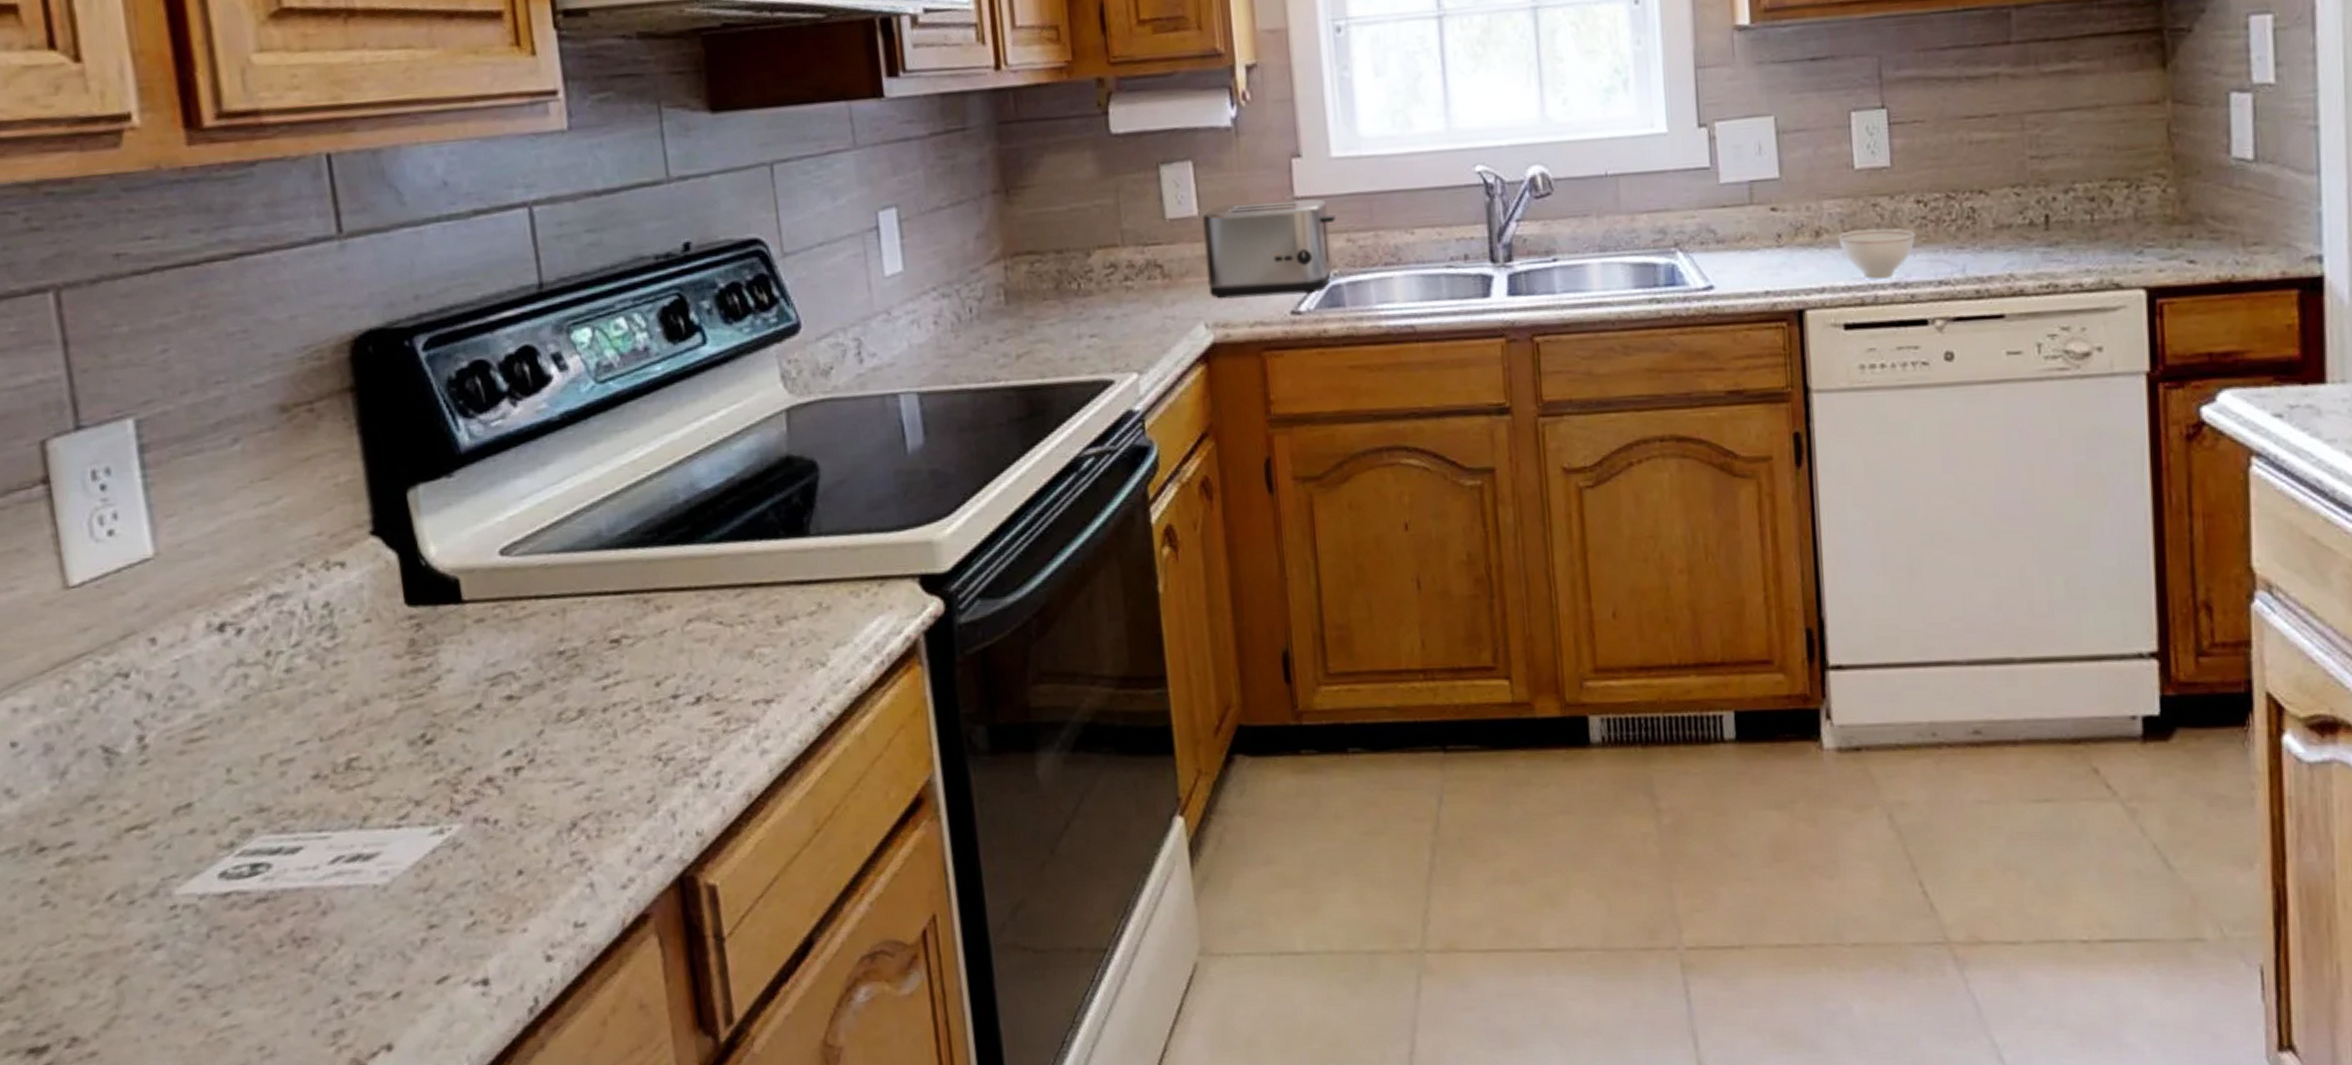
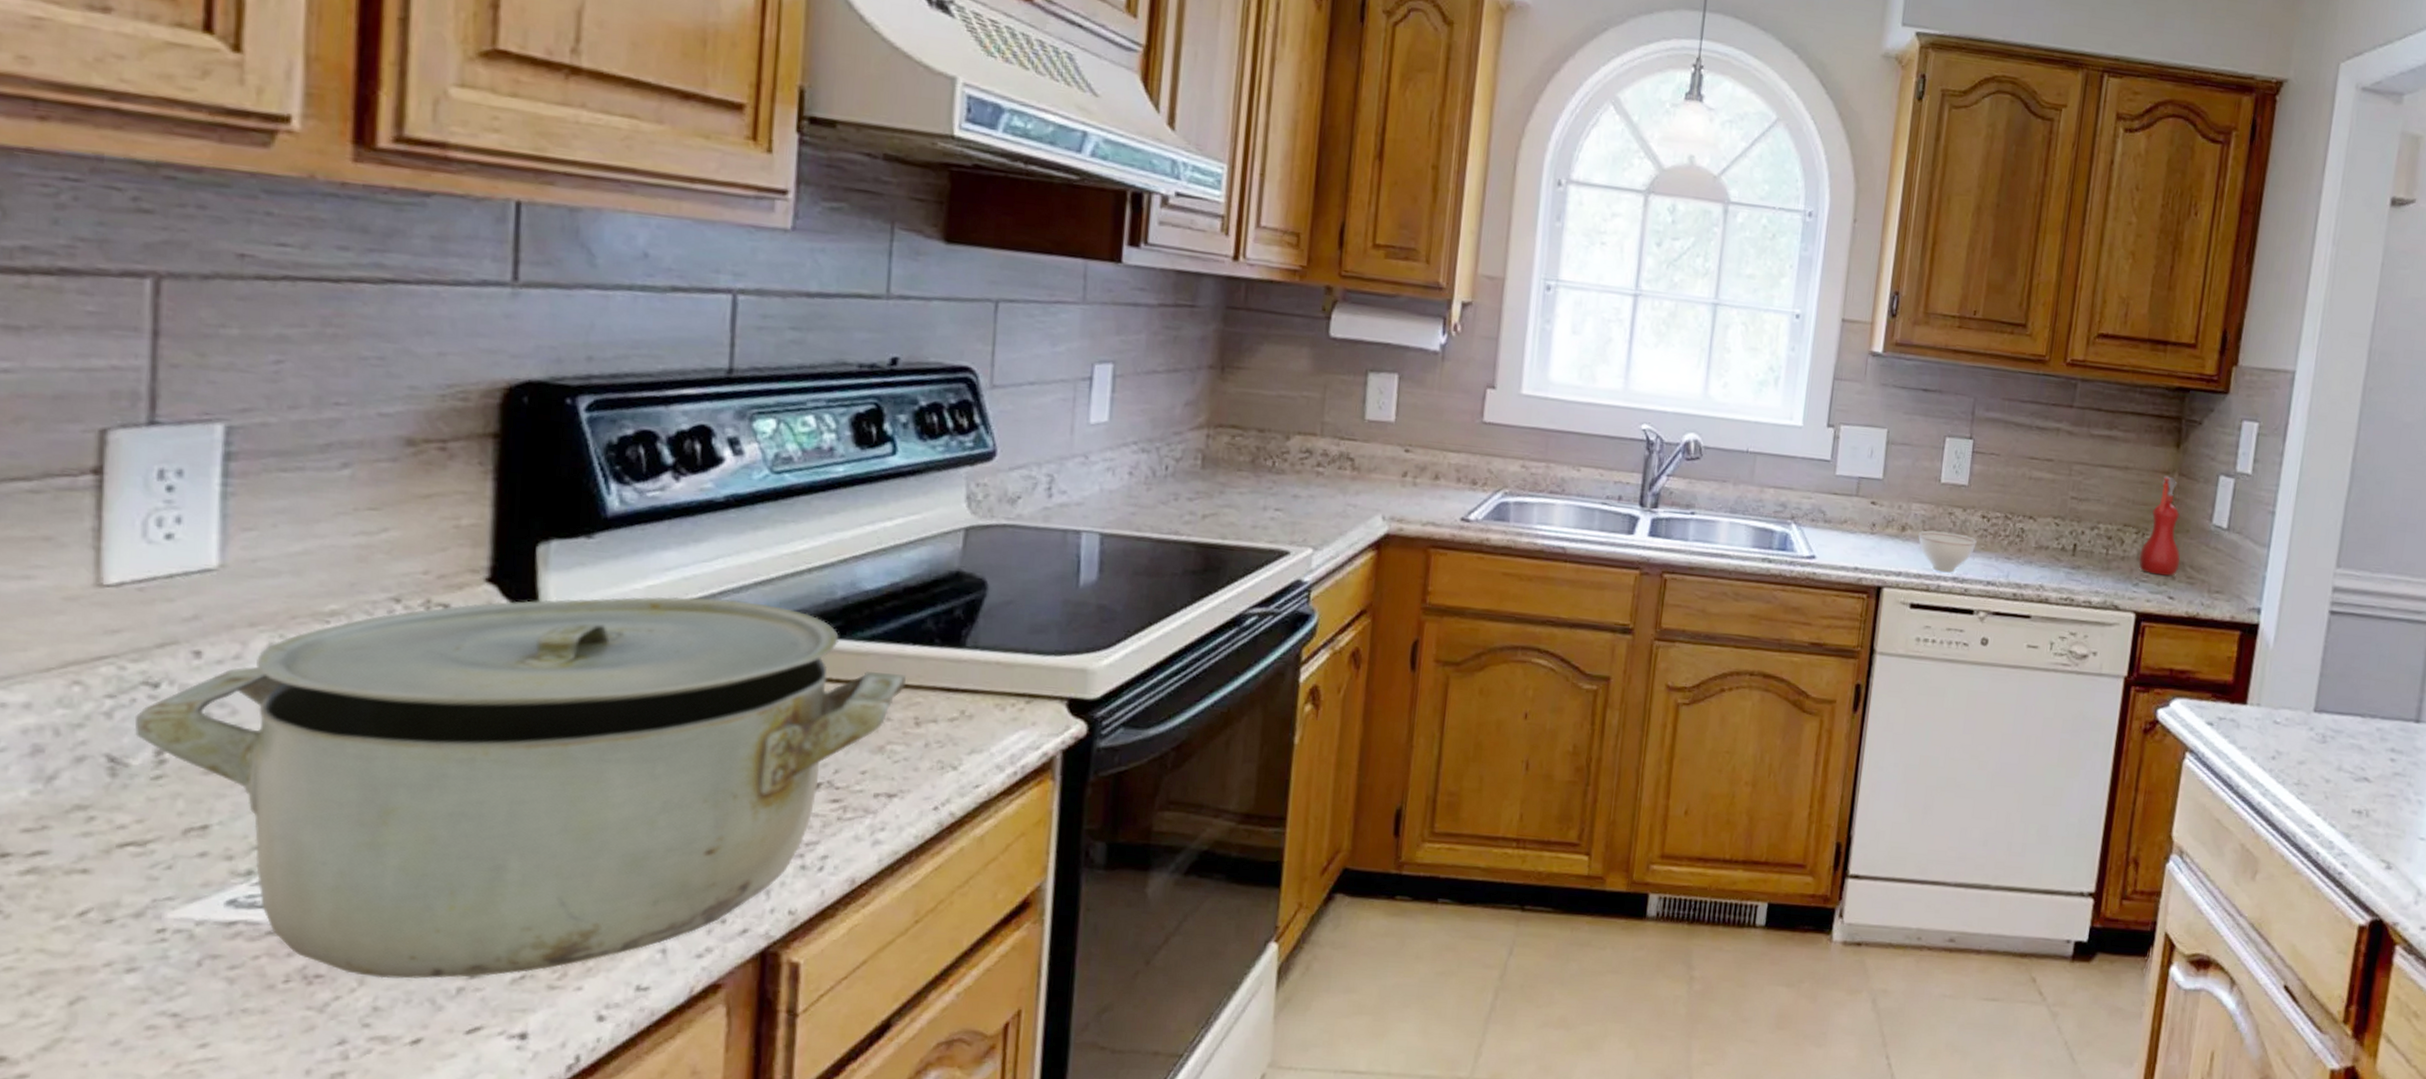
saucepan: none [116,518,760,936] -> present [134,596,906,979]
toaster: present [1201,199,1337,298] -> none [1391,417,1516,505]
spray bottle: none [2137,106,2196,236] -> present [2138,475,2181,576]

